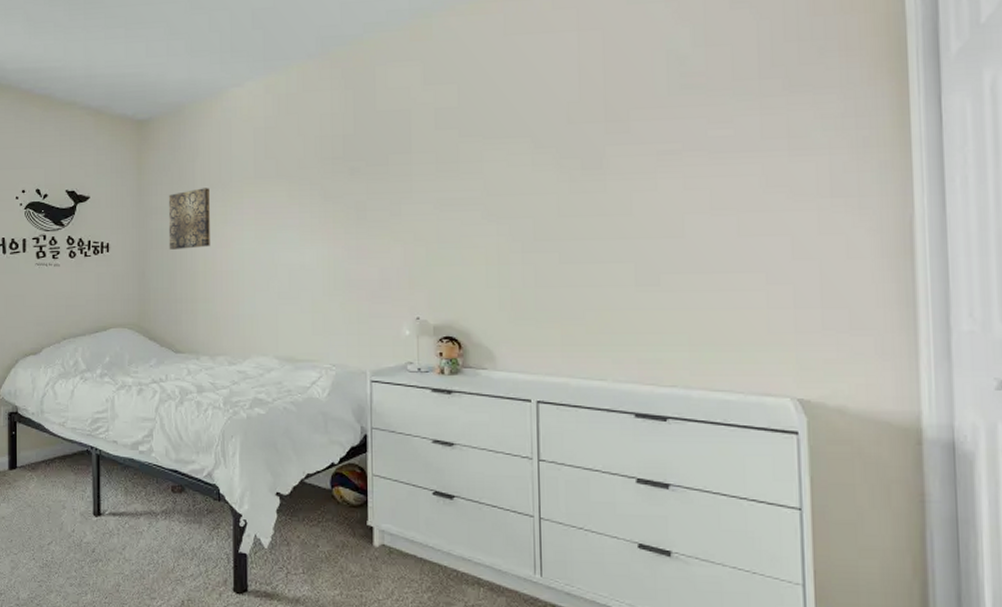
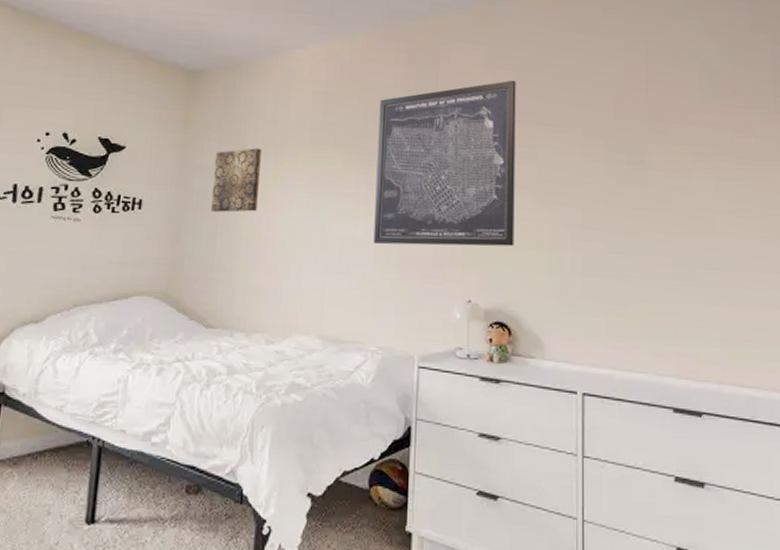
wall art: none [318,94,461,270] -> present [373,80,516,247]

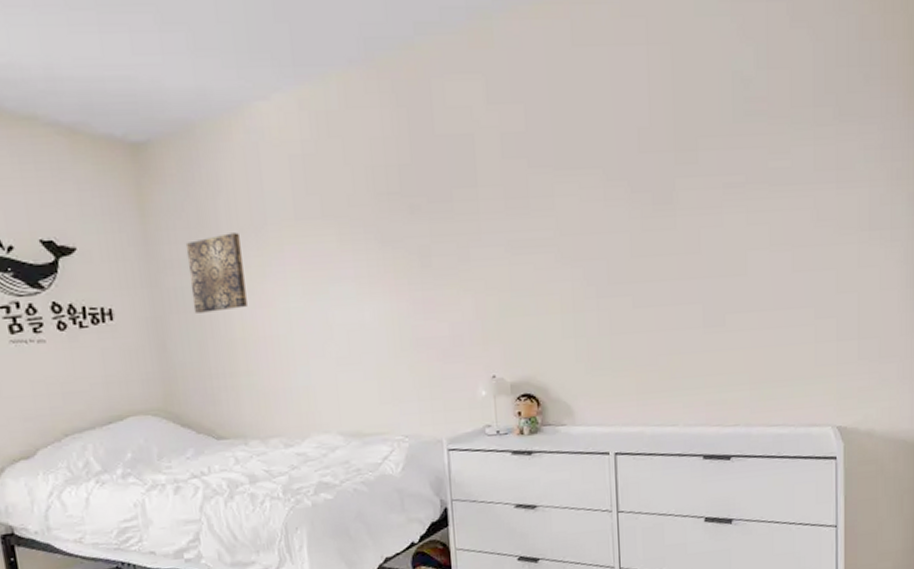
wall art: present [373,80,516,247] -> none [368,116,536,328]

